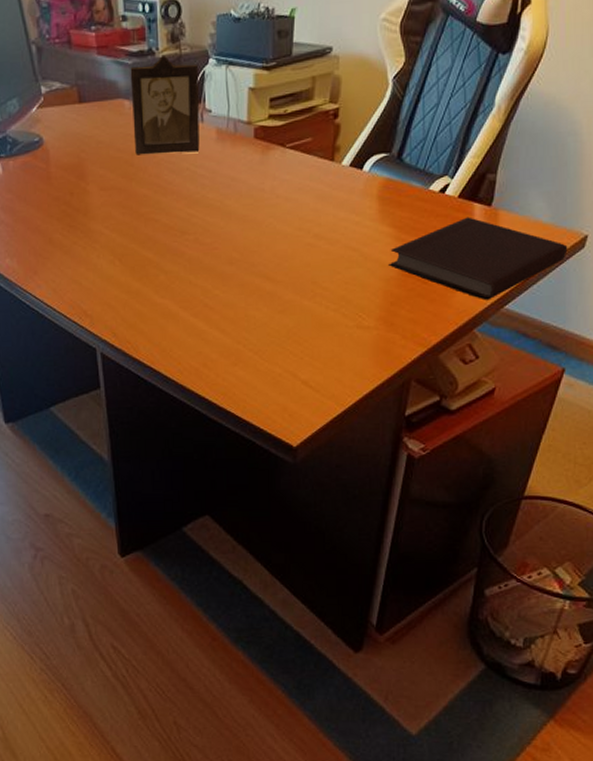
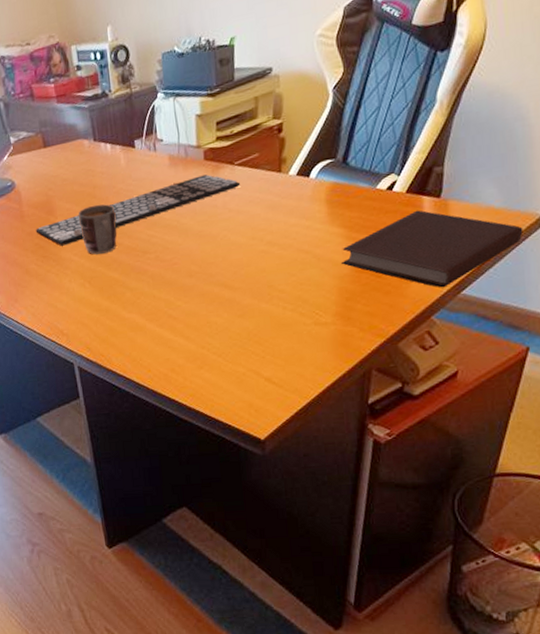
keyboard: none [63,154,291,216] -> present [35,174,241,246]
mug: none [113,174,155,230] -> present [79,204,117,255]
photo frame: present [130,54,200,155] -> none [87,95,155,187]

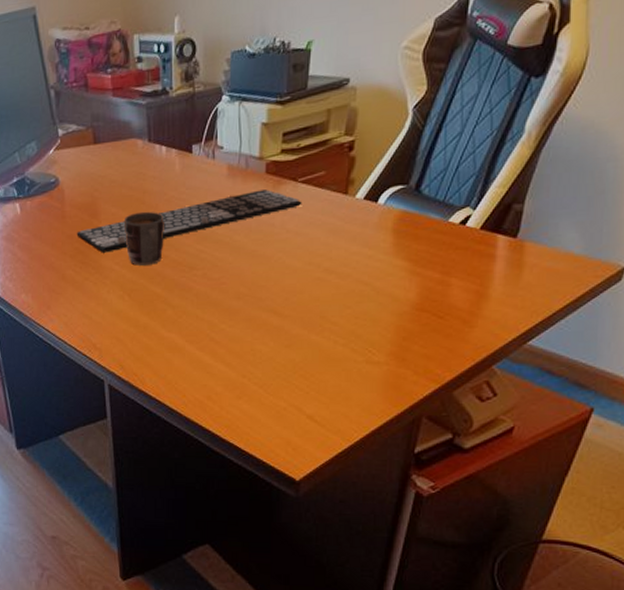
notebook: present [341,210,523,288] -> none [402,249,602,336]

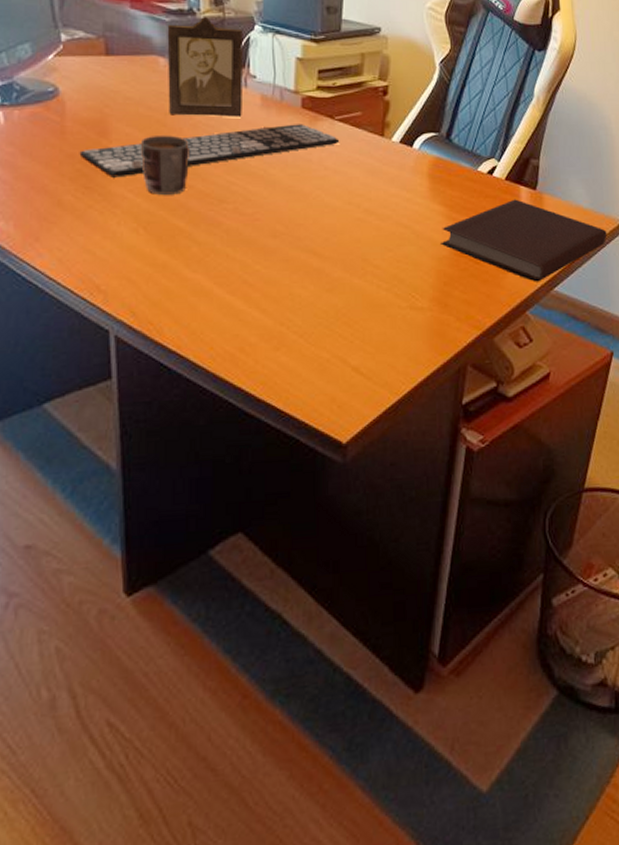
photo frame: none [144,93,212,192] -> present [167,16,244,117]
notebook: none [402,249,602,336] -> present [441,199,607,282]

